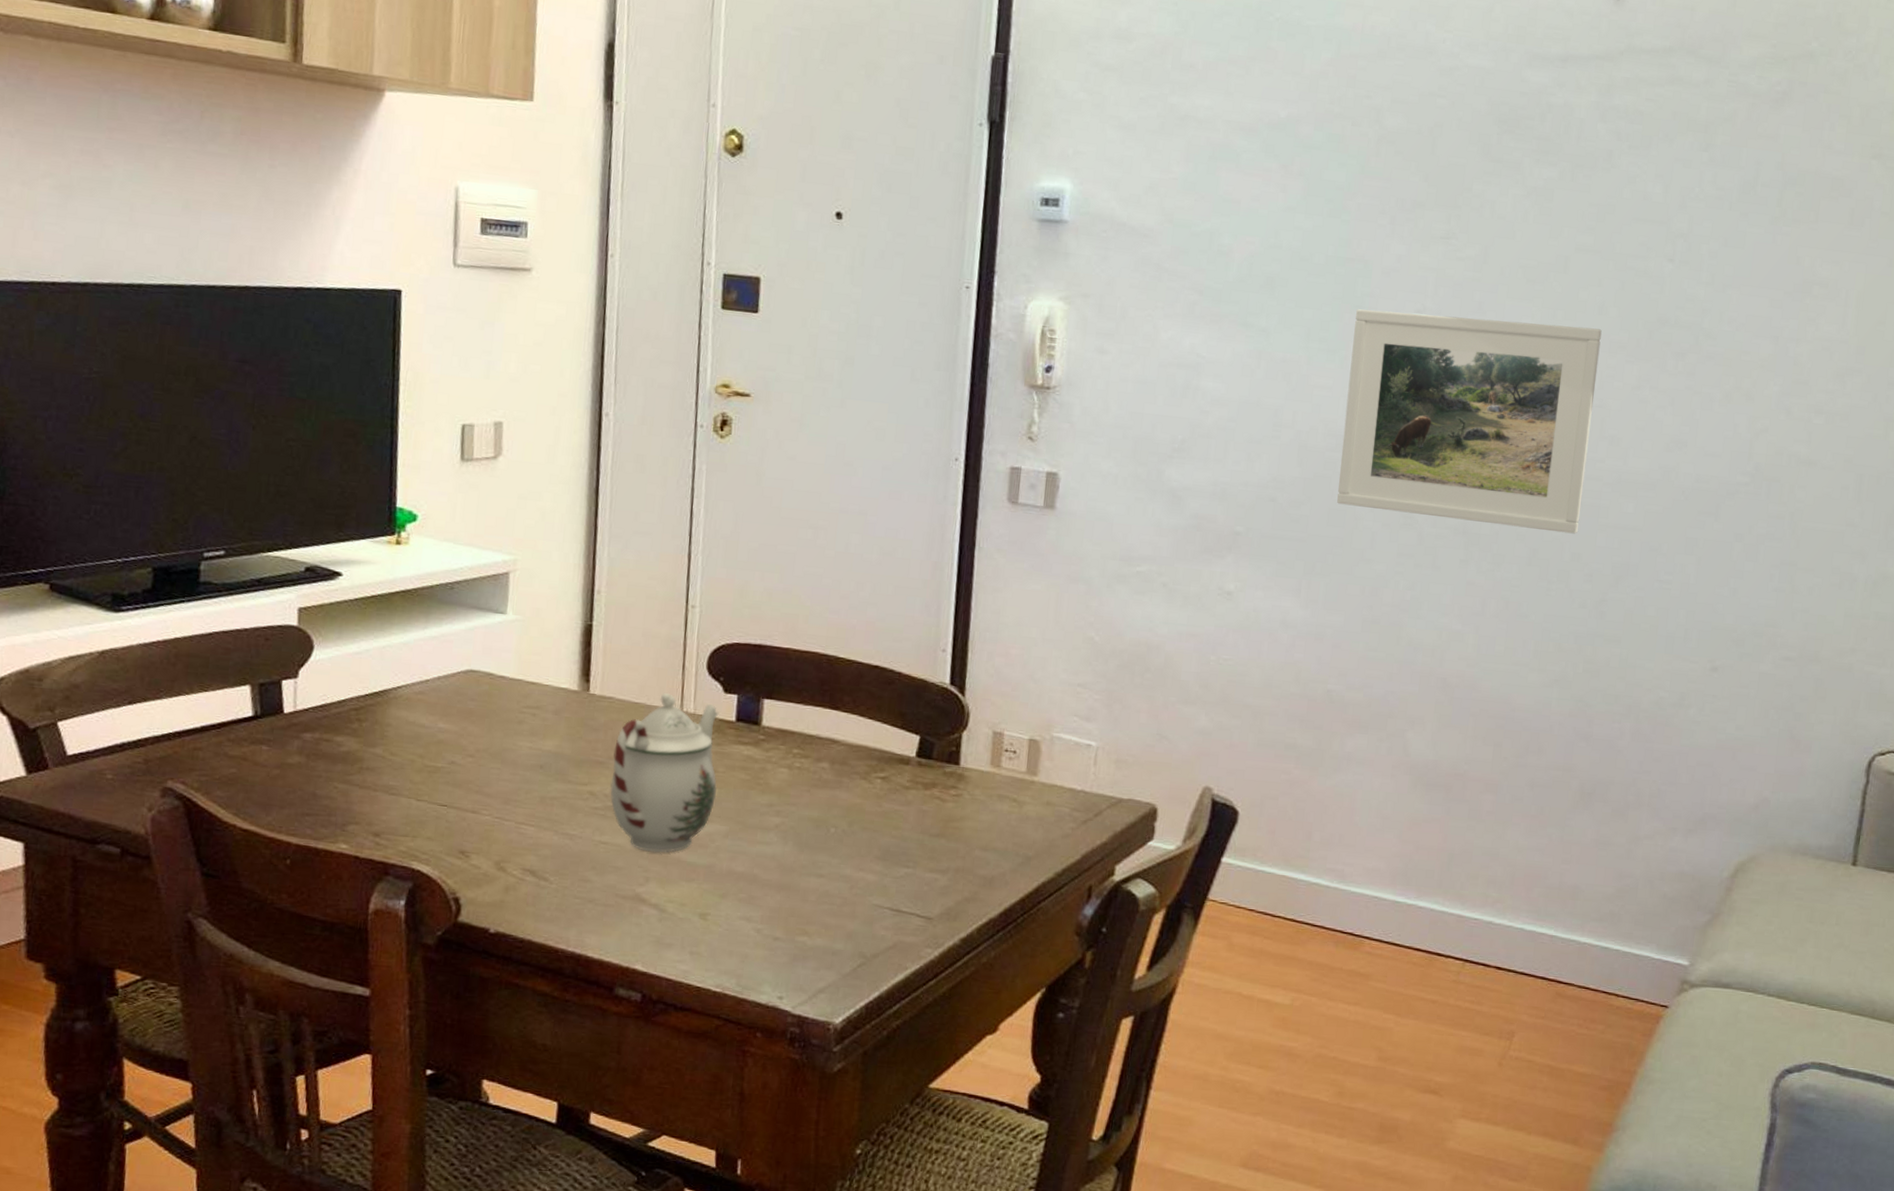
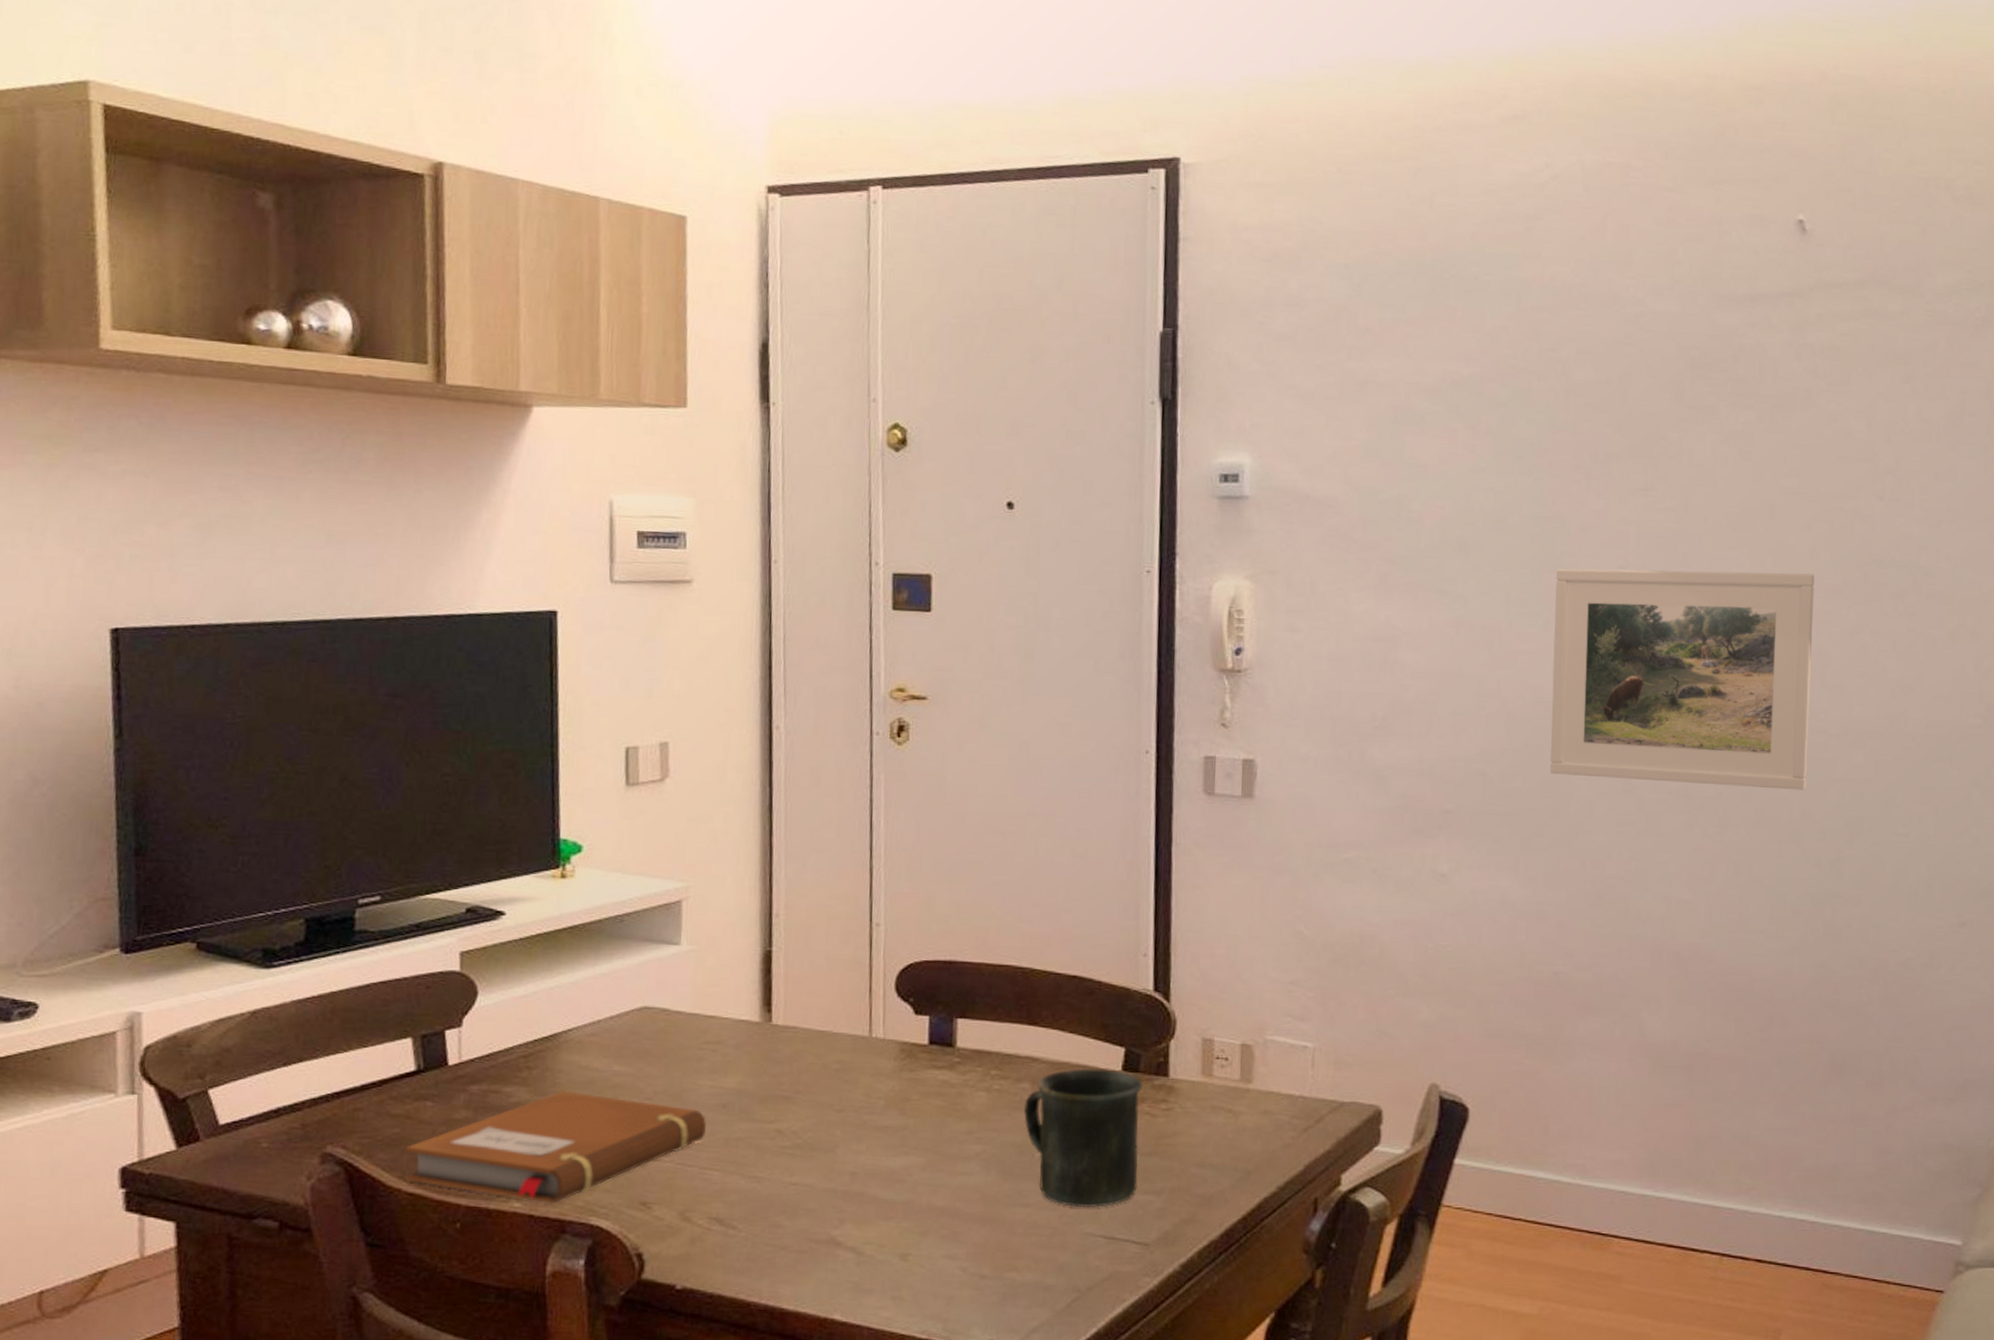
notebook: none [240,743,524,848] -> present [405,1090,707,1204]
teapot: present [610,693,719,853] -> none [798,1019,913,1191]
mug: none [822,752,935,882] -> present [1024,1068,1143,1208]

